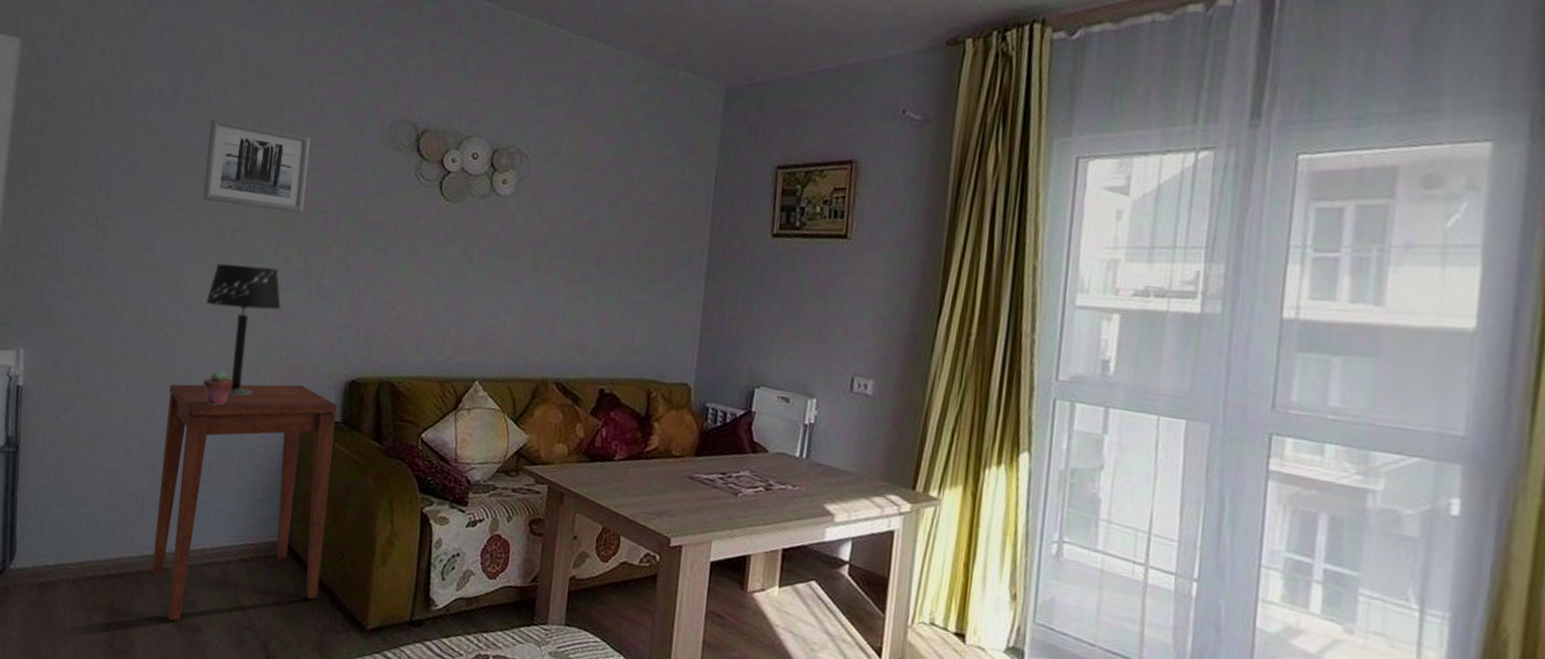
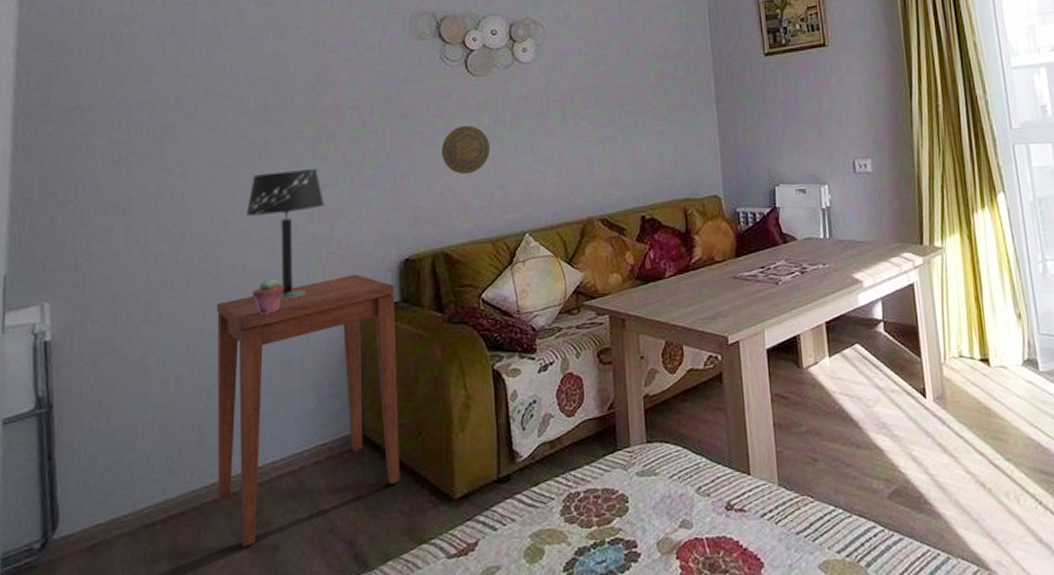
wall art: present [202,118,311,214] -> none [230,39,335,118]
decorative plate: none [402,252,454,306] -> present [441,125,491,174]

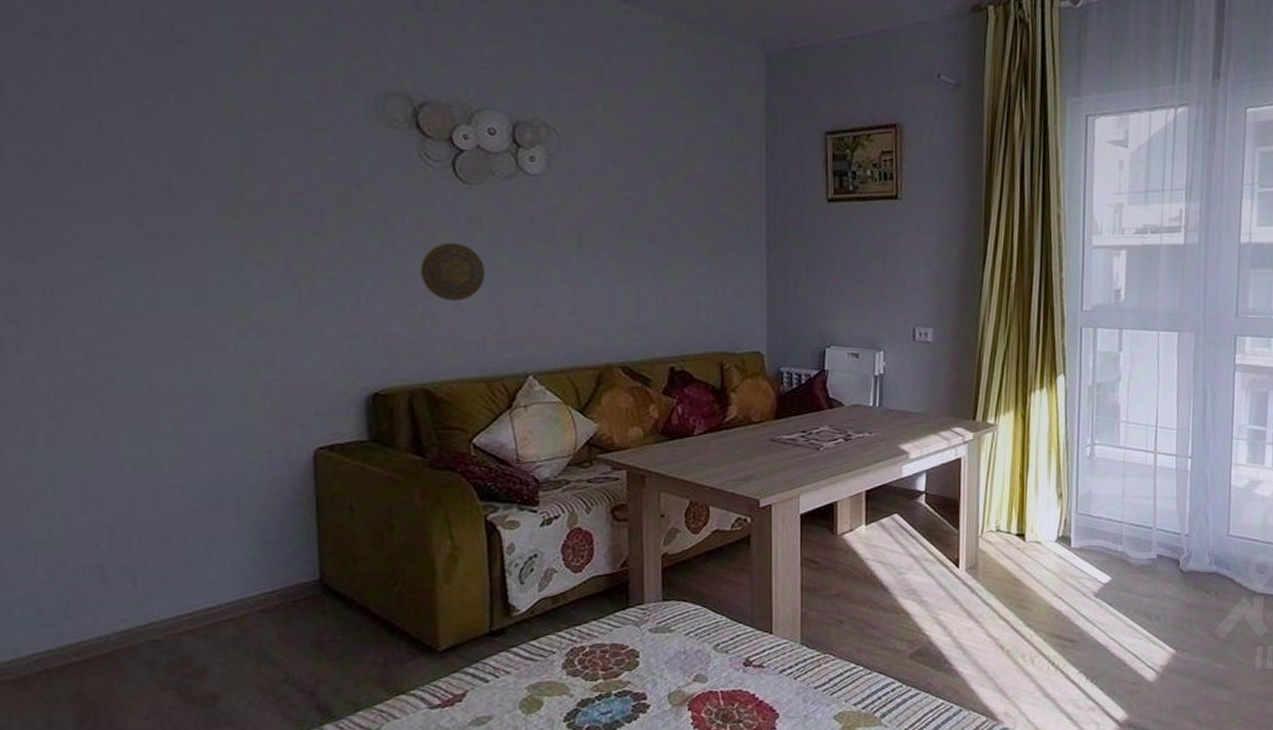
side table: present [217,274,400,547] -> none [115,407,371,696]
table lamp: present [246,169,325,300] -> none [149,274,262,429]
potted succulent: present [252,278,283,314] -> none [165,403,209,444]

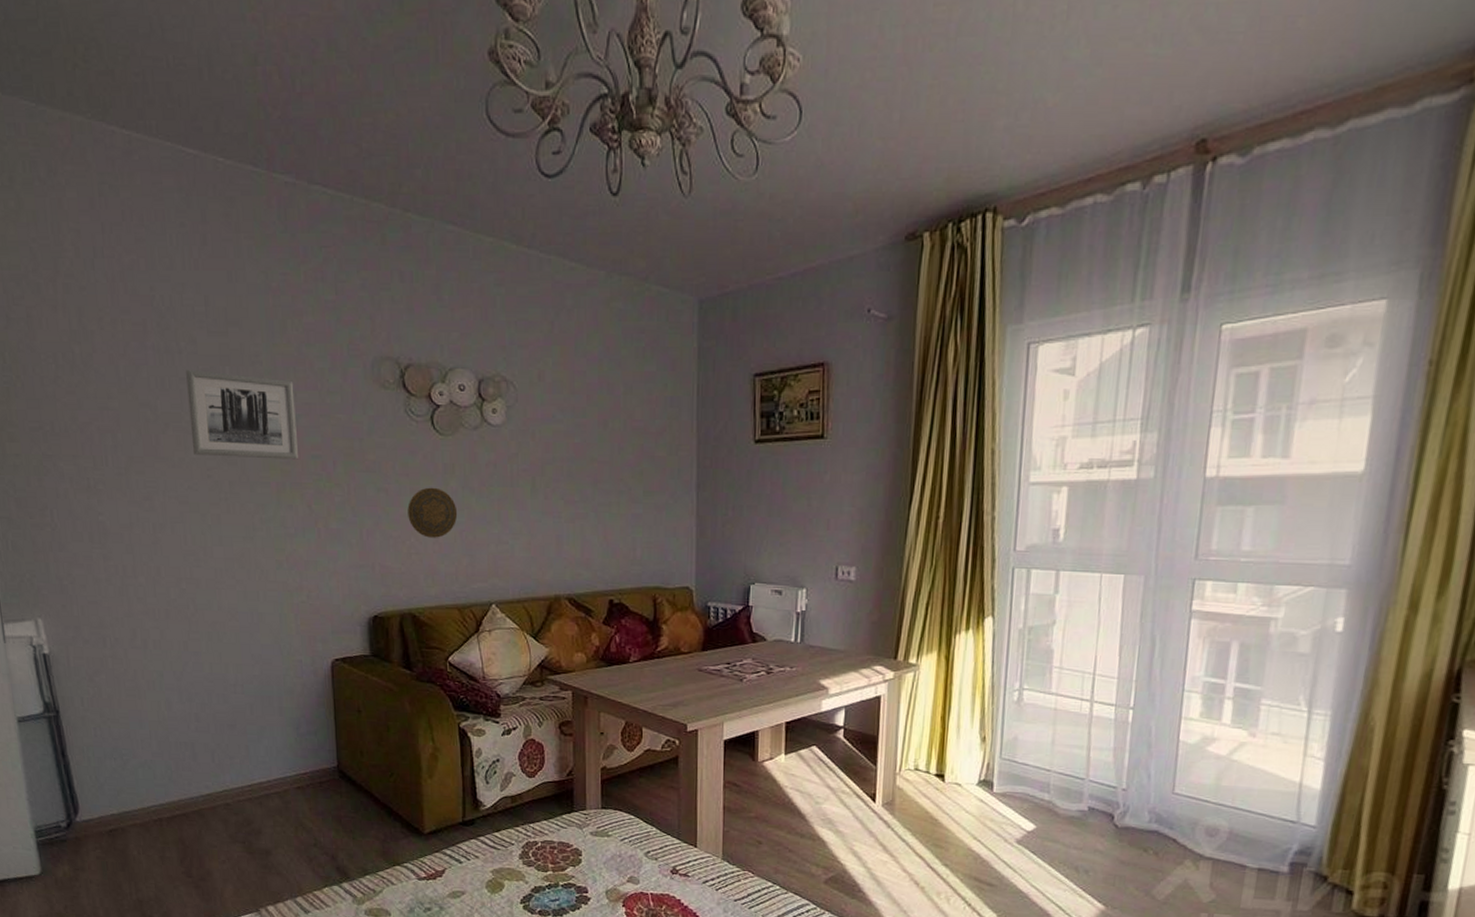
wall art: none [109,94,272,208] -> present [186,370,298,460]

